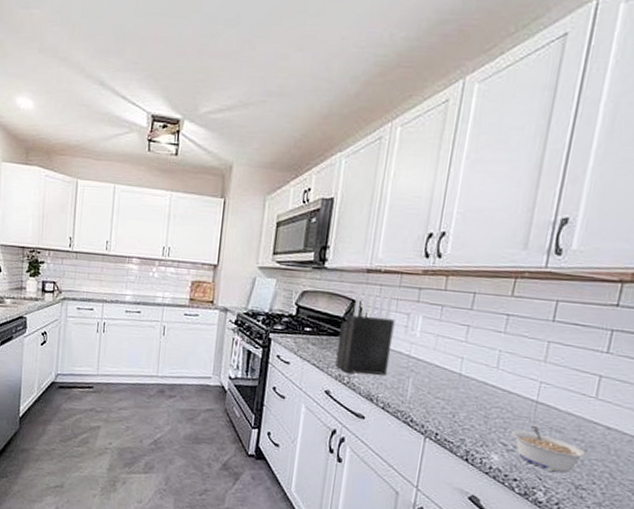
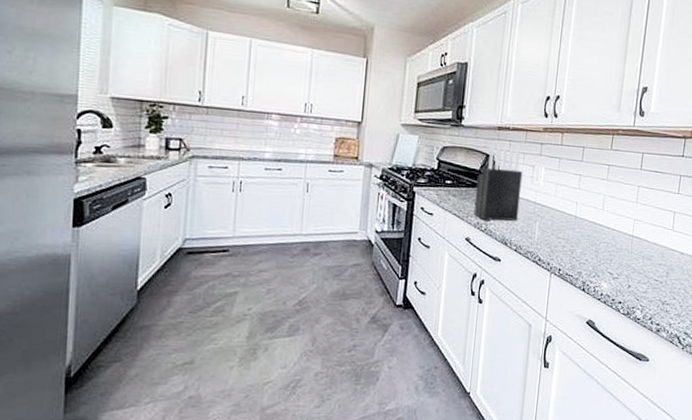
legume: present [511,426,588,473] -> none [615,256,669,292]

